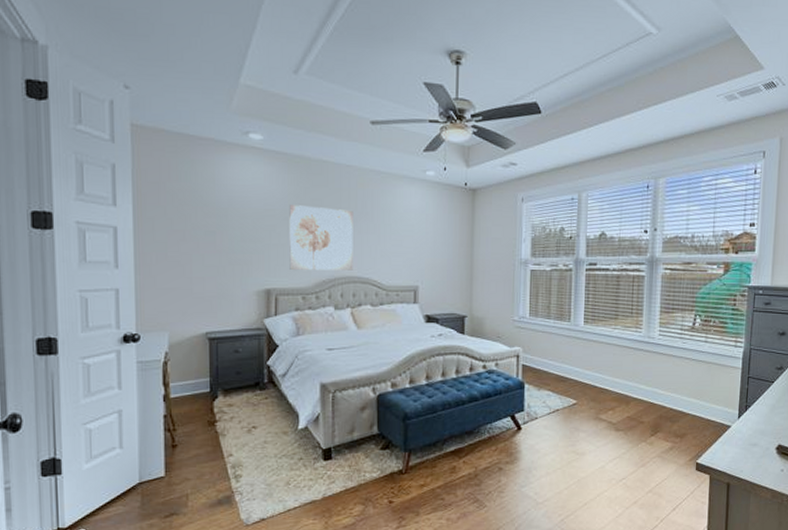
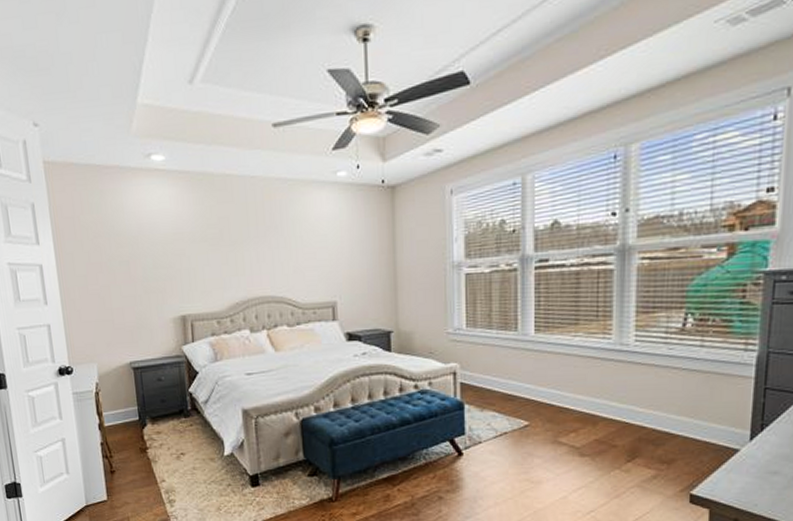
wall art: present [289,205,353,271] -> none [196,225,266,295]

